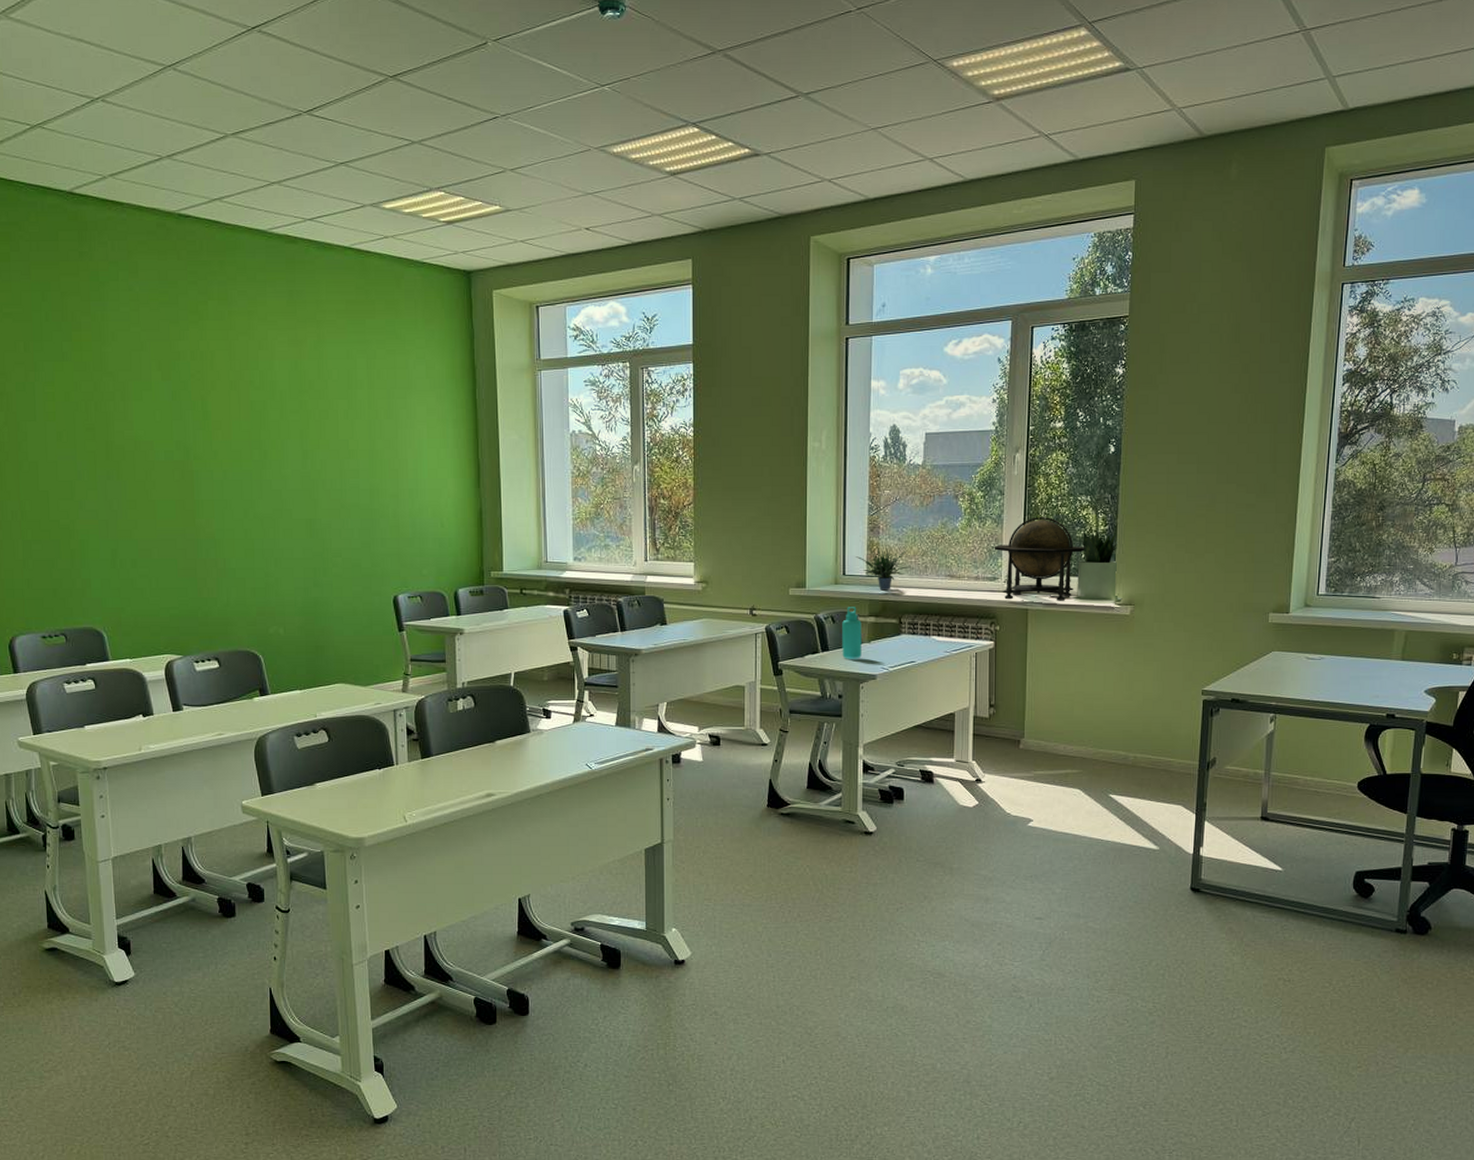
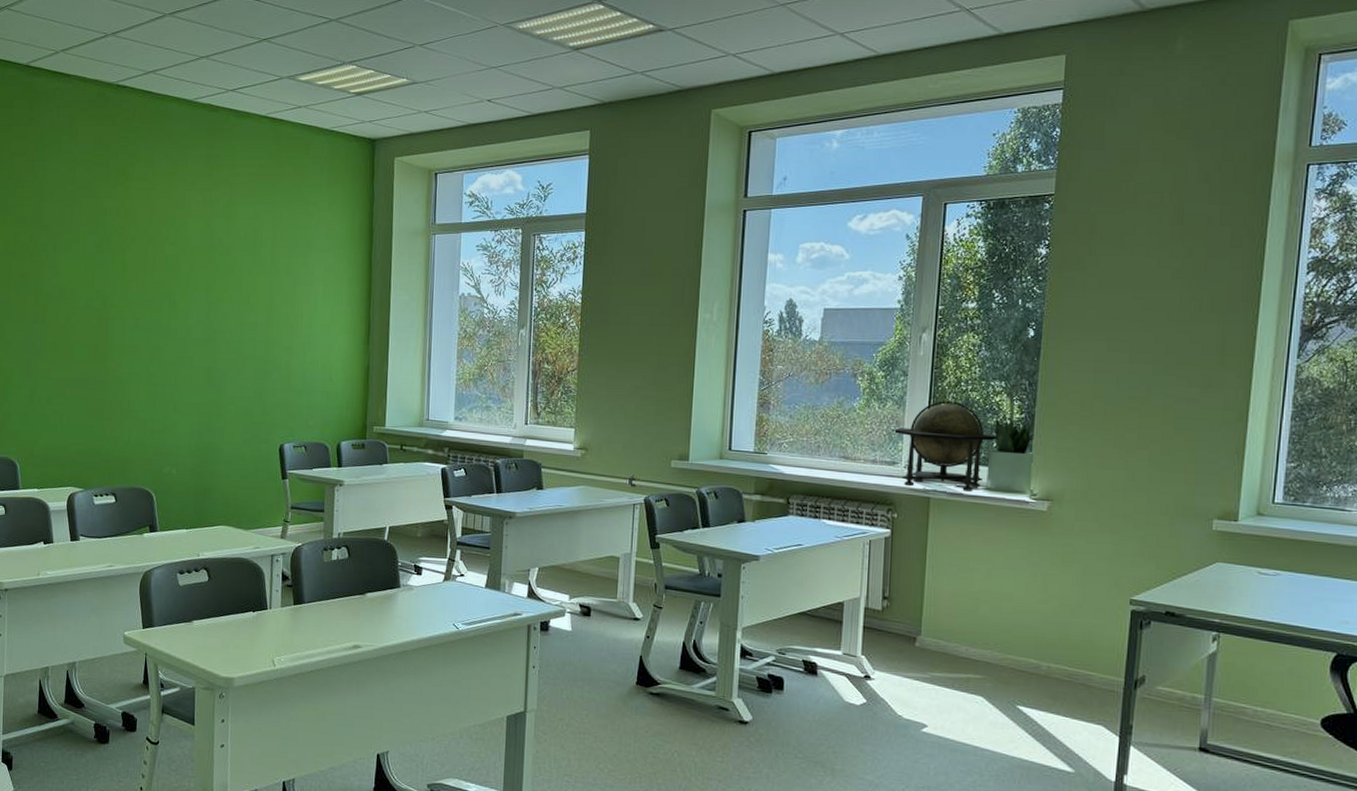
water bottle: present [842,607,862,659] -> none [724,483,746,538]
potted plant: present [856,542,911,591] -> none [743,417,802,469]

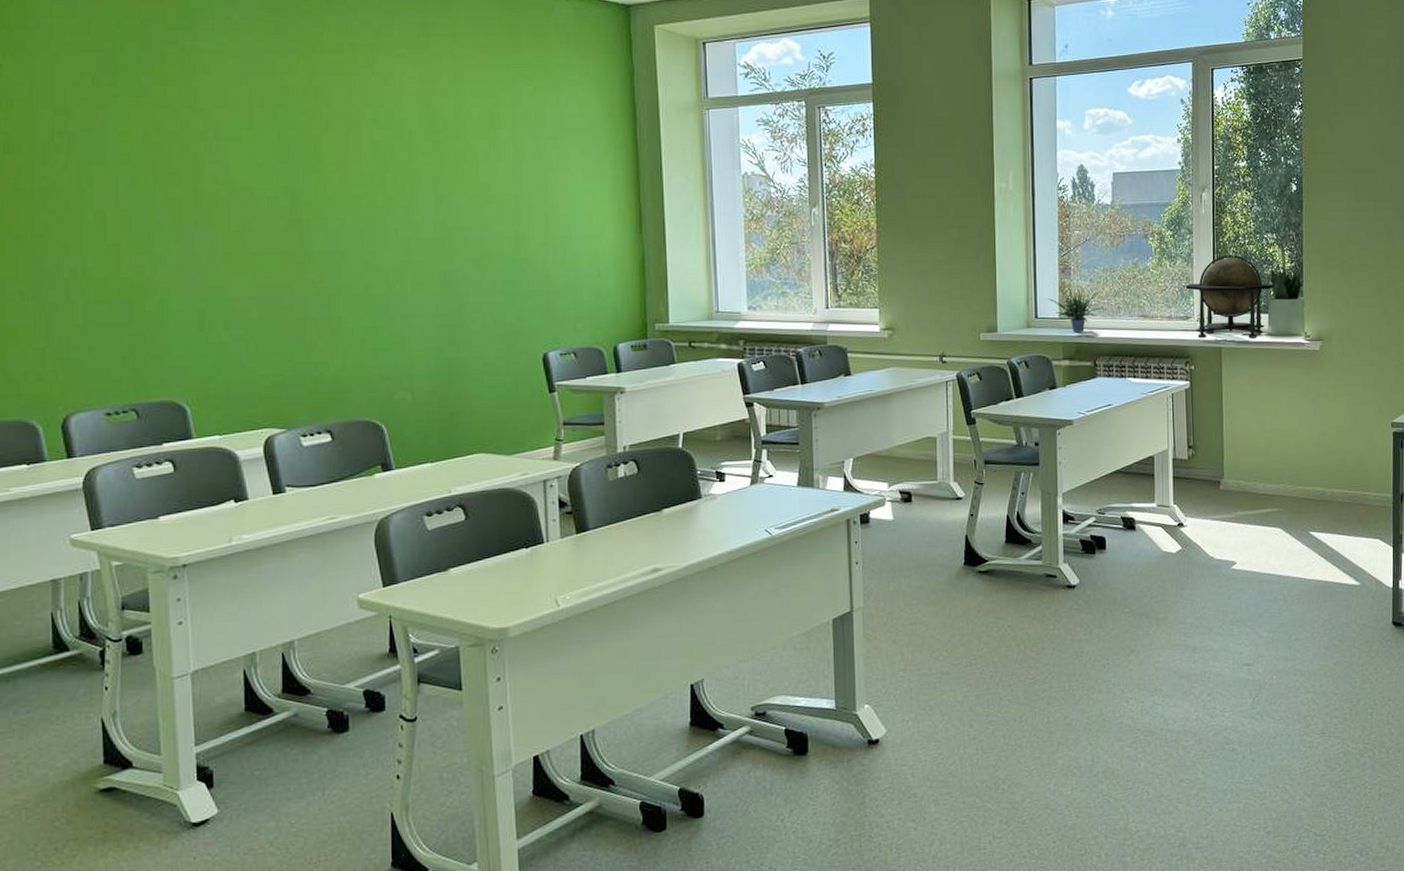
potted plant: none [743,417,802,469] -> present [1048,283,1104,333]

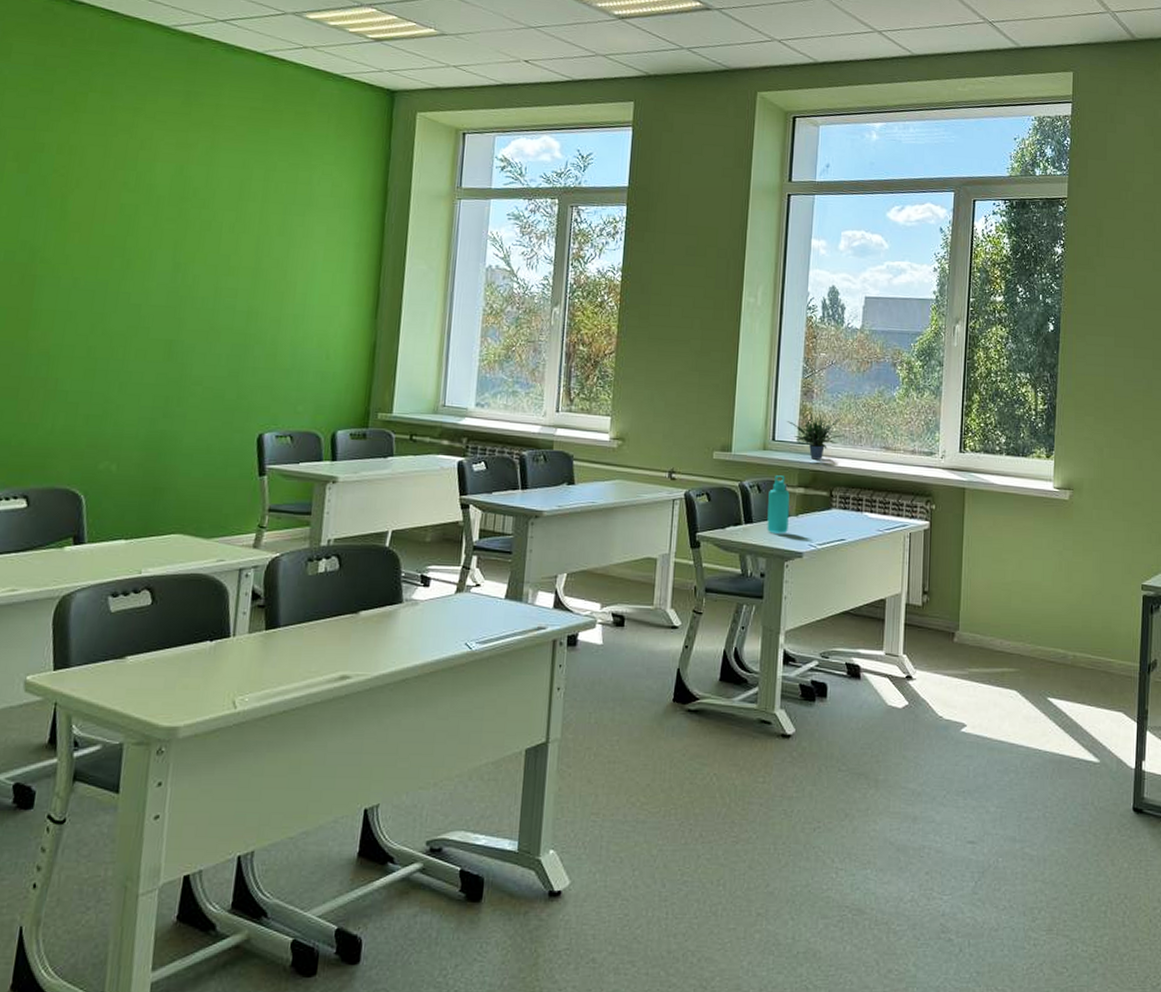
water bottle: none [1036,350,1057,405] -> present [767,475,790,534]
globe: present [1185,255,1273,340] -> none [931,391,1024,483]
planter: present [1263,268,1312,341] -> none [1010,410,1061,488]

